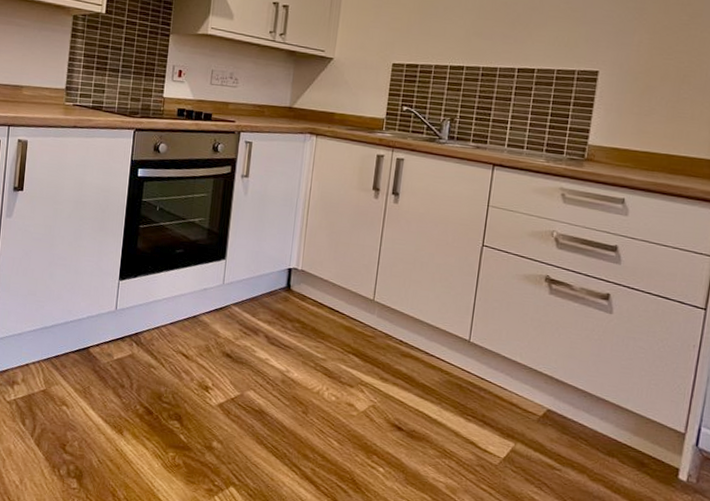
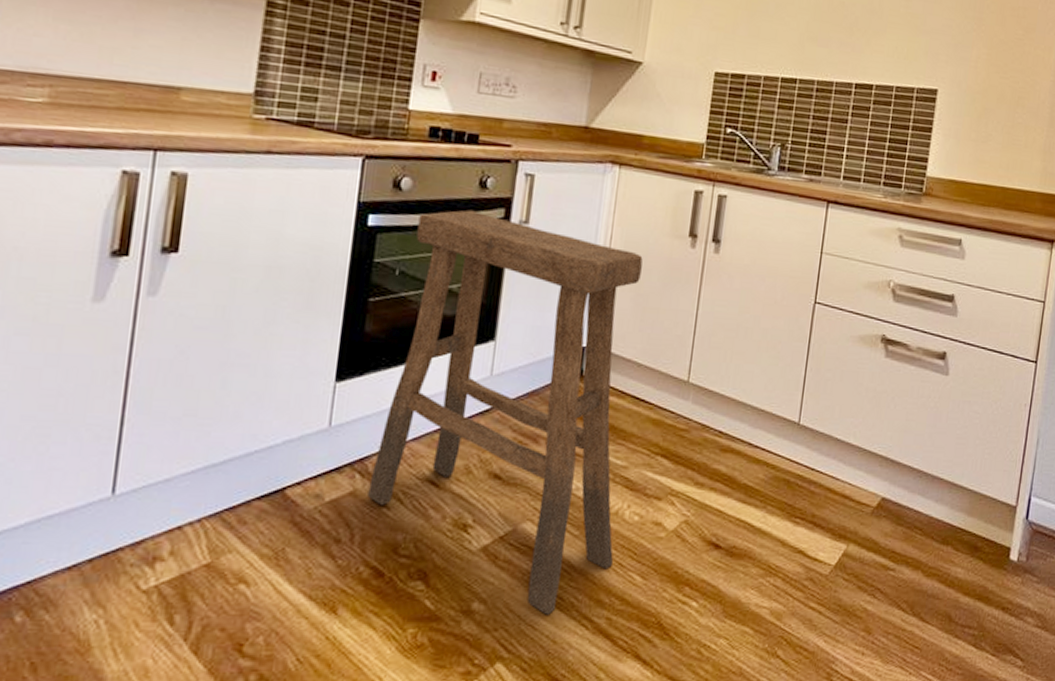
stool: none [141,166,336,459] -> present [367,209,643,615]

